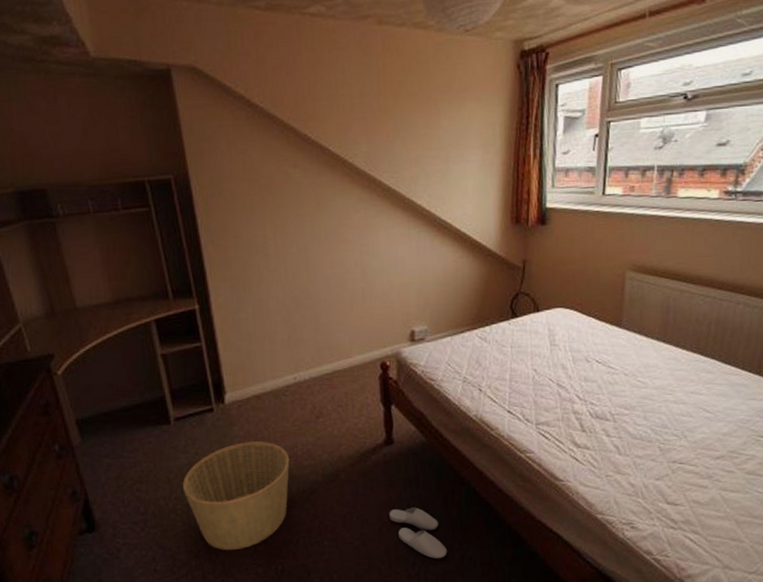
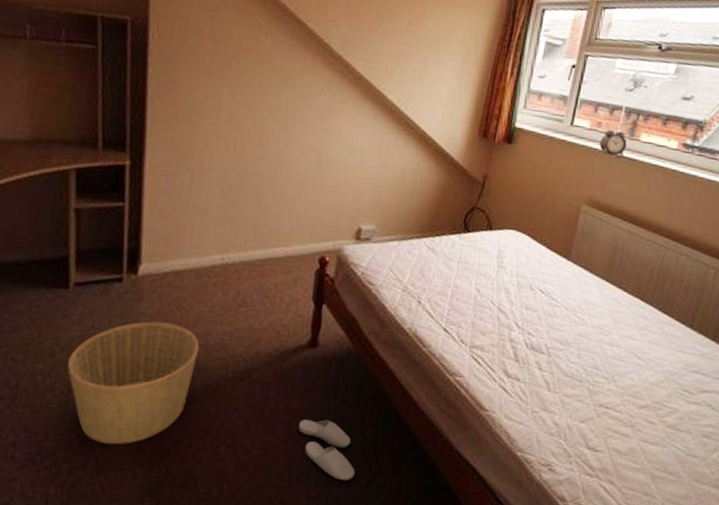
alarm clock: none [635,191,664,218] -> present [599,130,627,157]

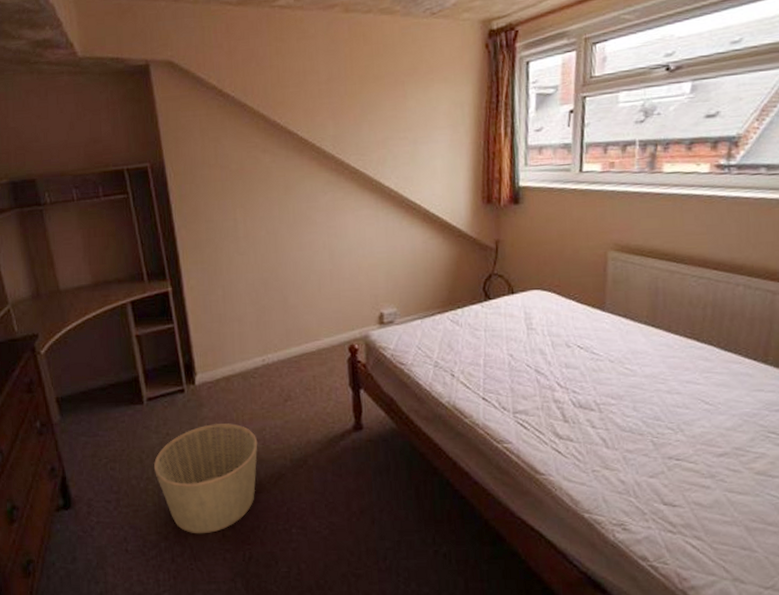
slippers: present [298,418,356,481] -> none [358,497,421,554]
alarm clock: present [599,130,627,157] -> none [616,167,648,195]

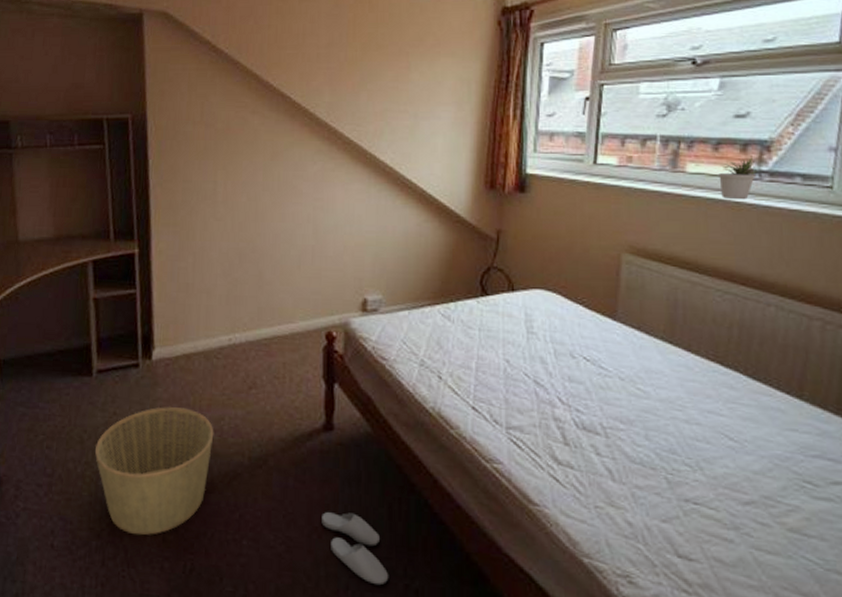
slippers: none [358,497,421,554] -> present [321,511,389,586]
potted plant: none [692,153,726,194] -> present [718,157,757,200]

